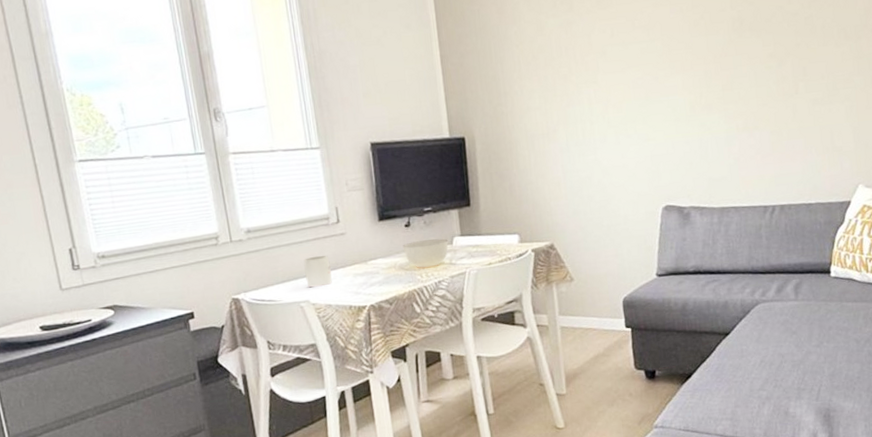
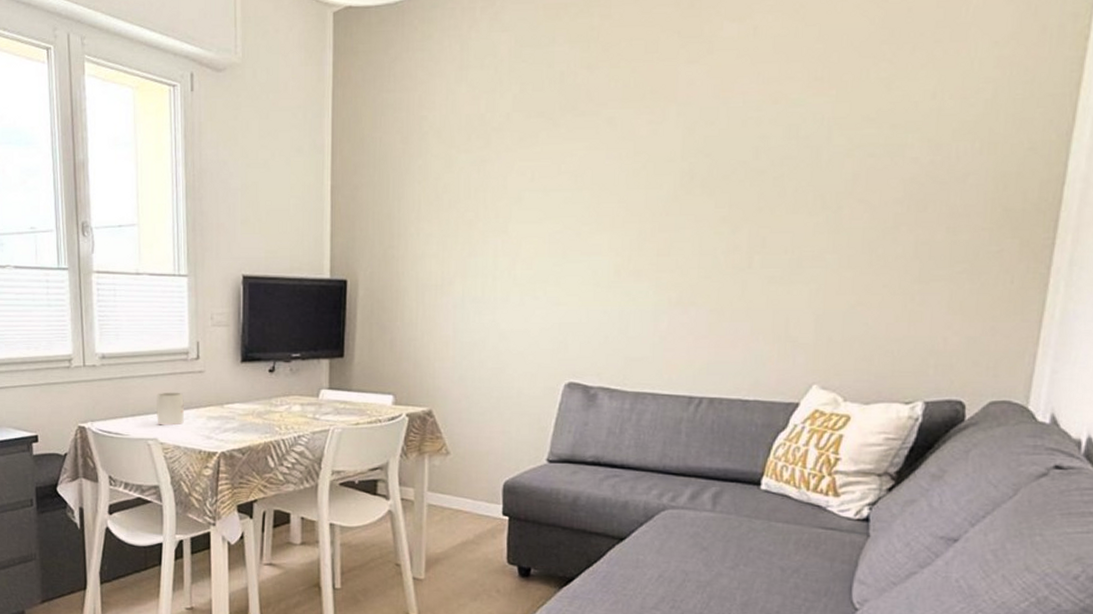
bowl: present [402,239,449,269] -> none [263,389,314,420]

